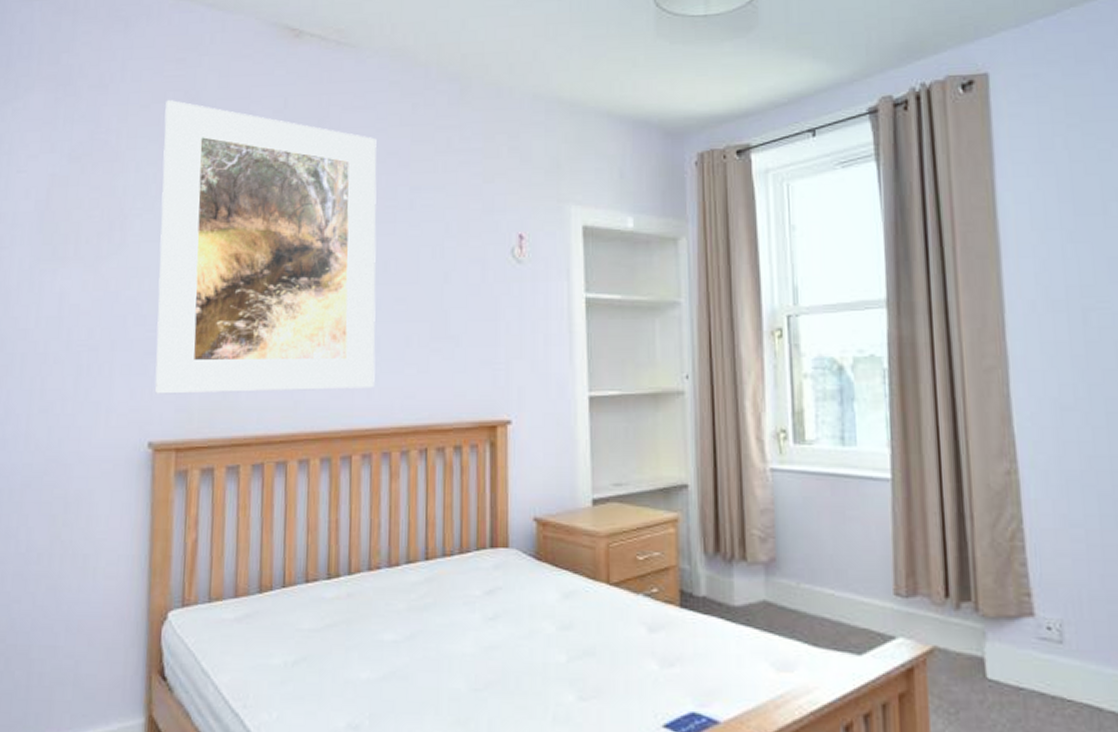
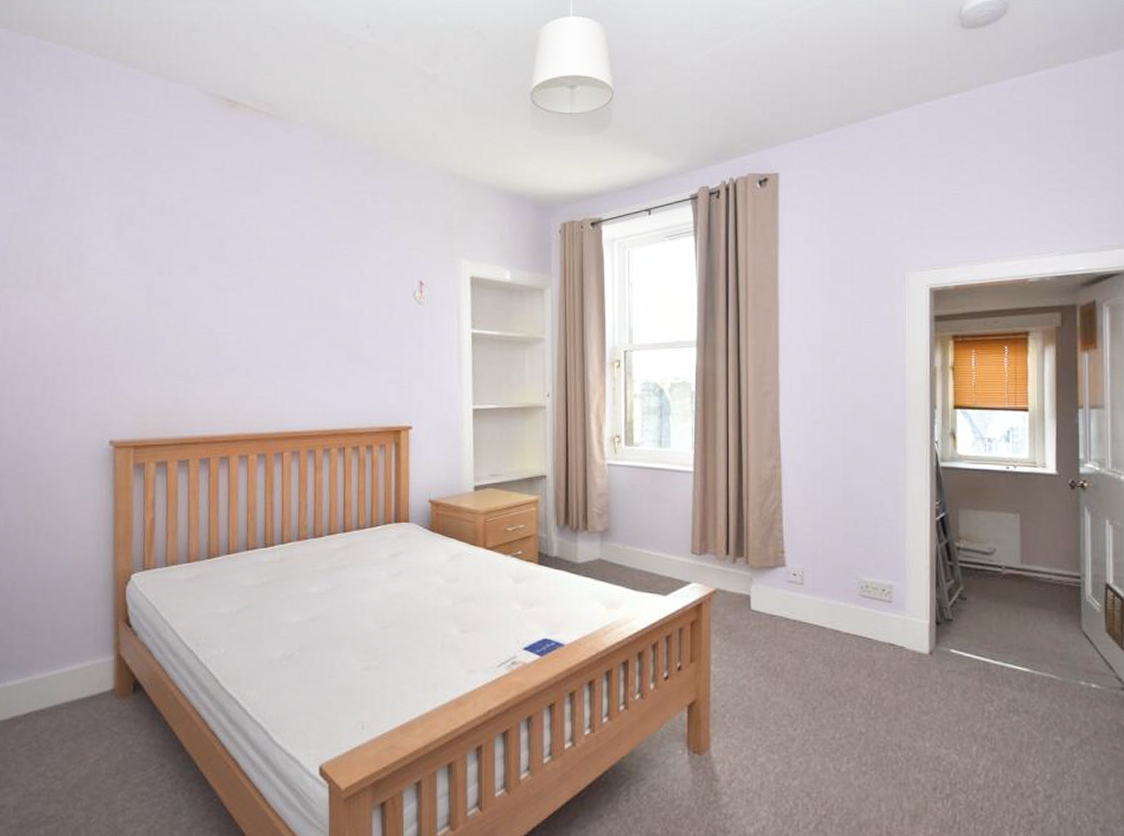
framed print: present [154,100,377,394] -> none [113,155,303,402]

